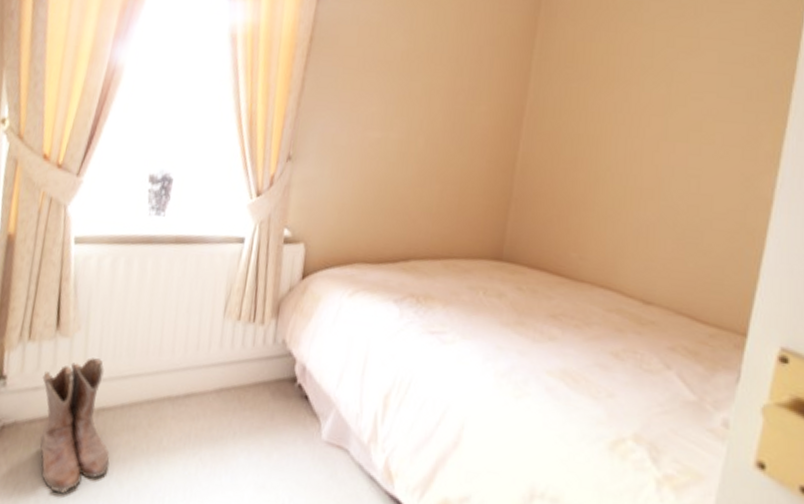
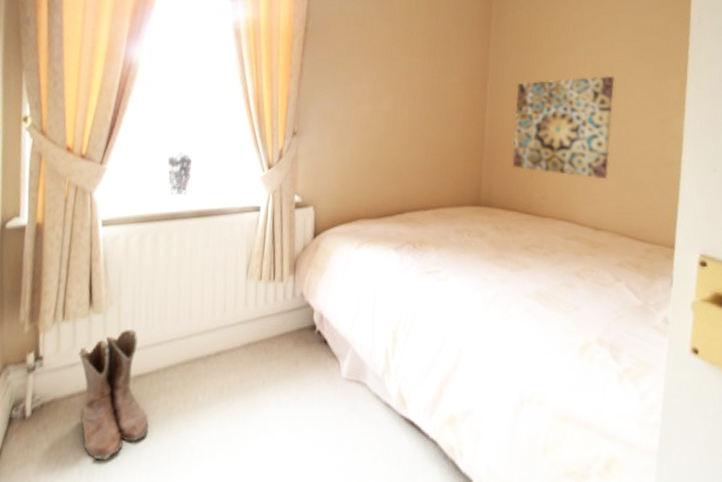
wall art: none [546,114,688,243] -> present [512,75,615,179]

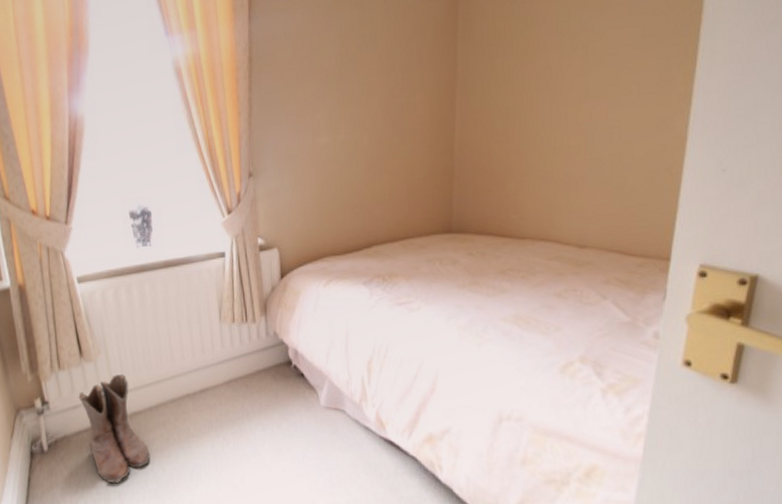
wall art: present [512,75,615,179] -> none [485,72,606,193]

